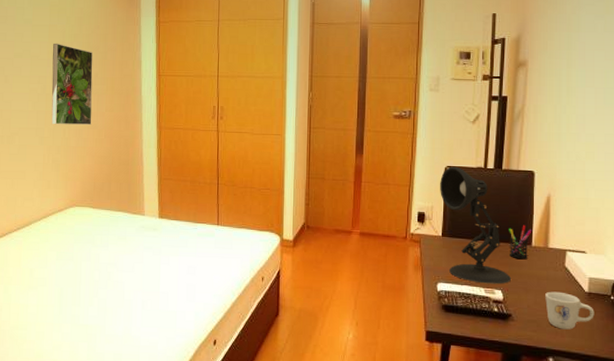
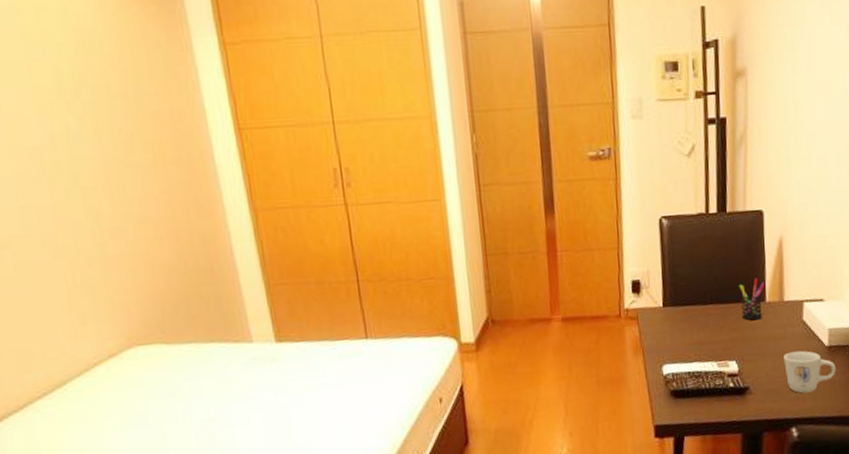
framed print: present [51,43,93,125] -> none [41,89,139,225]
desk lamp: present [440,166,511,284] -> none [655,215,745,357]

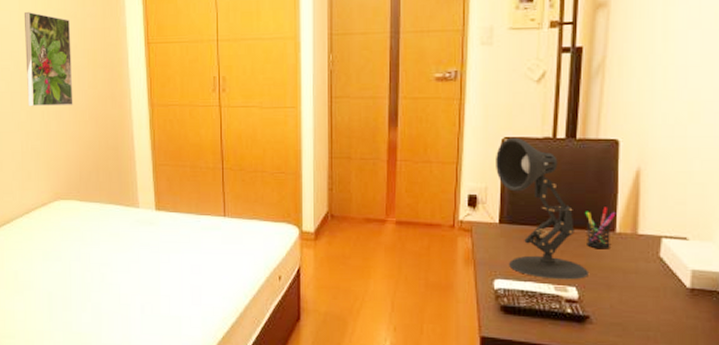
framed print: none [41,89,139,225] -> present [23,11,73,107]
desk lamp: none [655,215,745,357] -> present [496,137,588,280]
mug: present [784,350,836,394] -> none [633,287,699,334]

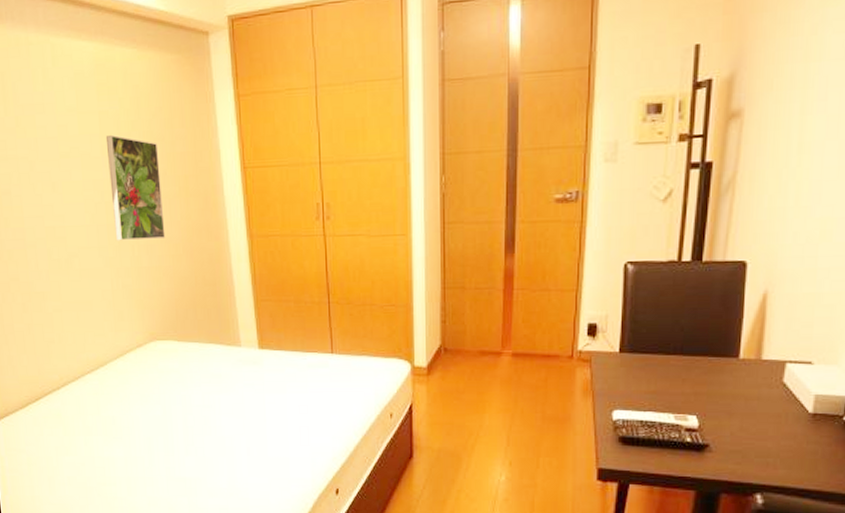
desk lamp: present [496,137,588,280] -> none [617,261,710,409]
pen holder: present [585,207,617,248] -> none [709,332,741,375]

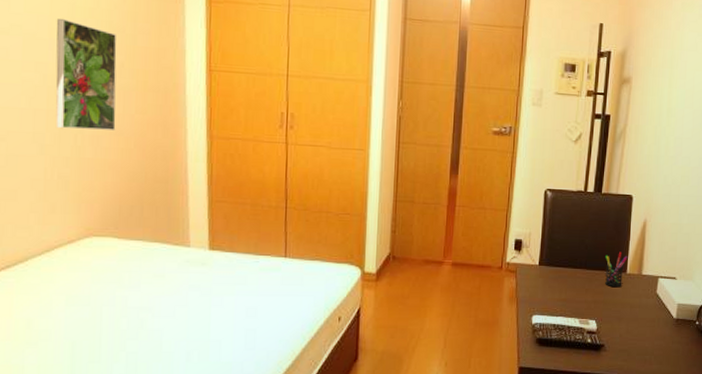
pen holder: none [709,332,741,375] -> present [605,251,628,287]

